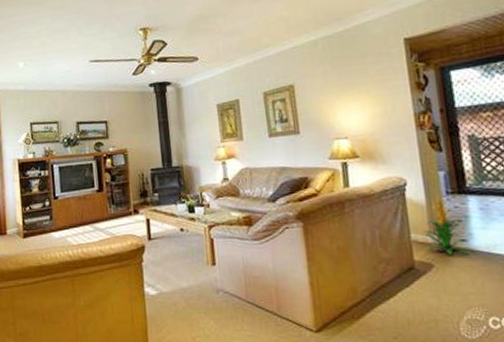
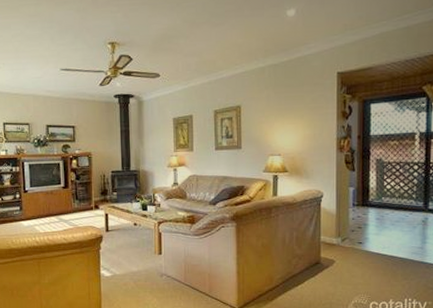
indoor plant: present [422,193,470,255] -> none [330,205,364,254]

